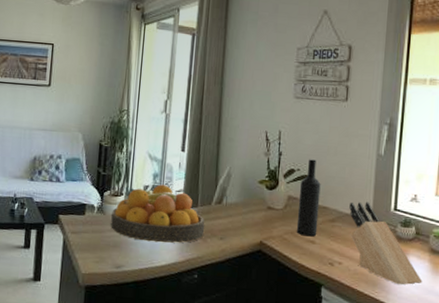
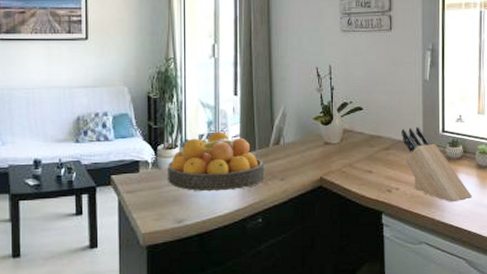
wine bottle: present [296,159,321,237] -> none [353,91,374,167]

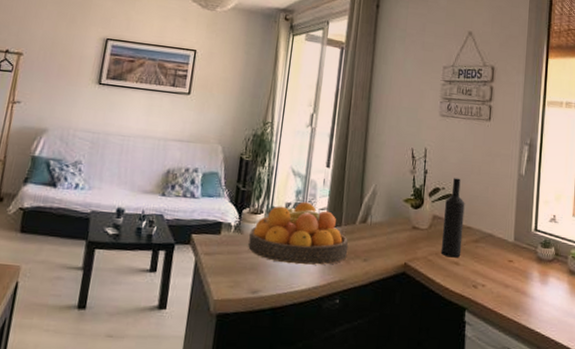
wine bottle: none [353,91,374,167] -> present [440,178,465,258]
knife block: present [401,127,472,203] -> none [492,222,562,308]

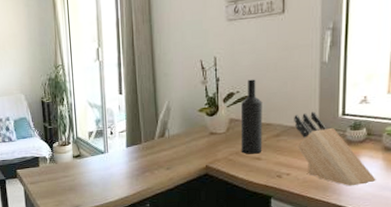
fruit bowl: present [248,201,349,265] -> none [63,128,151,182]
knife block: none [492,222,562,308] -> present [294,111,376,186]

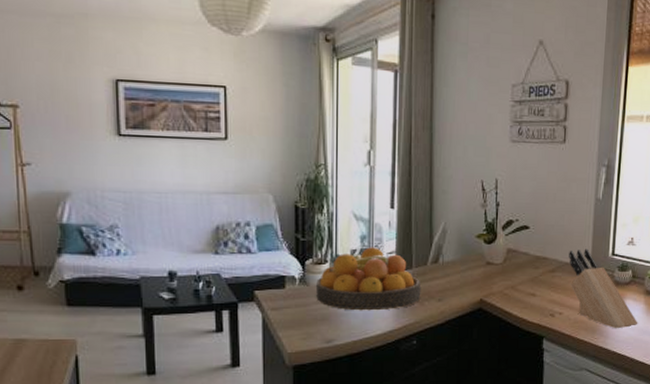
fruit bowl: none [63,128,151,182] -> present [316,247,422,311]
wine bottle: present [240,79,262,154] -> none [516,208,540,289]

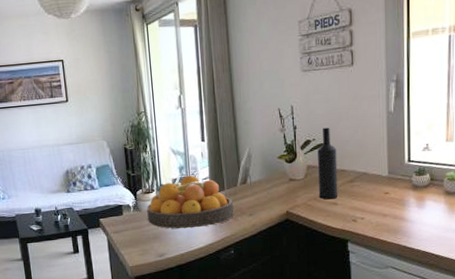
wine bottle: none [516,208,540,289] -> present [317,127,338,200]
knife block: present [569,248,638,329] -> none [366,158,440,229]

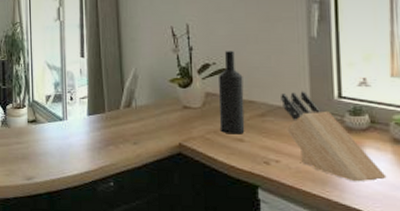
fruit bowl: present [147,175,235,229] -> none [16,93,116,152]
knife block: none [366,158,440,229] -> present [281,91,387,182]

